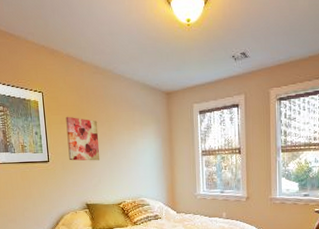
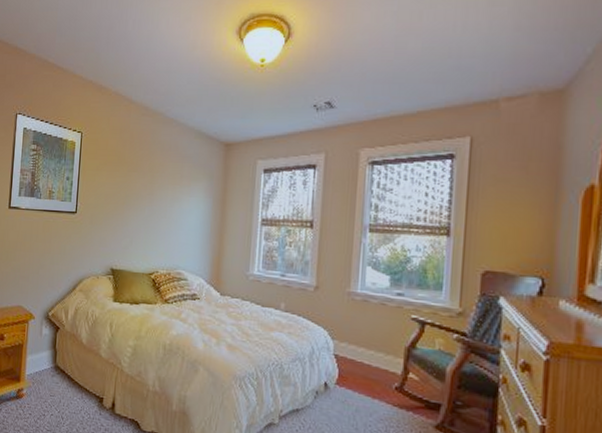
wall art: present [66,116,100,161] -> none [100,162,139,218]

